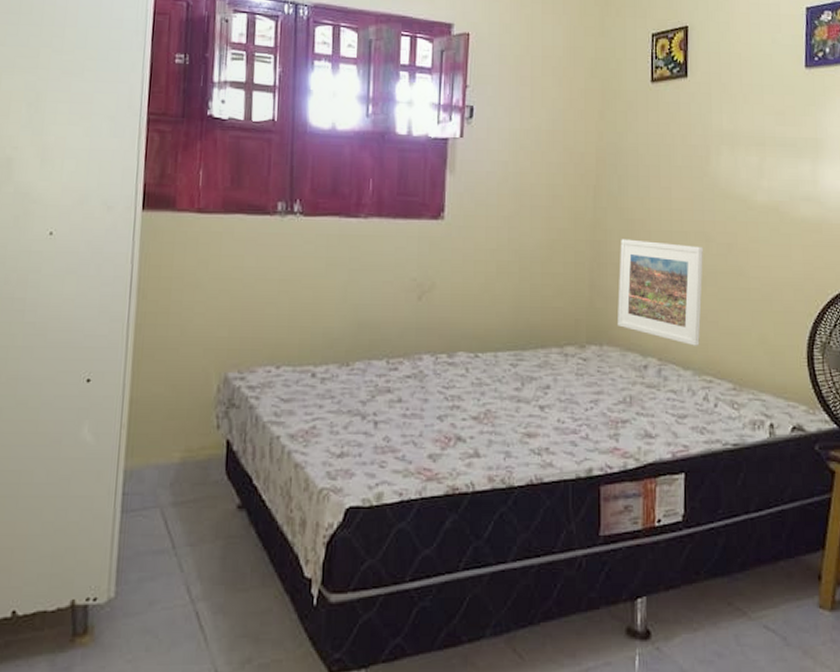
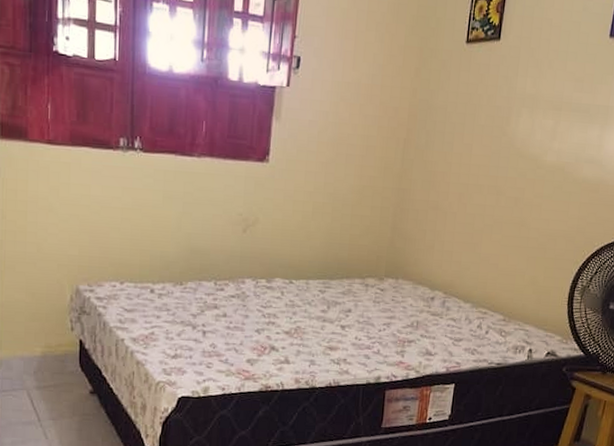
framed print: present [618,239,703,346] -> none [413,188,494,284]

